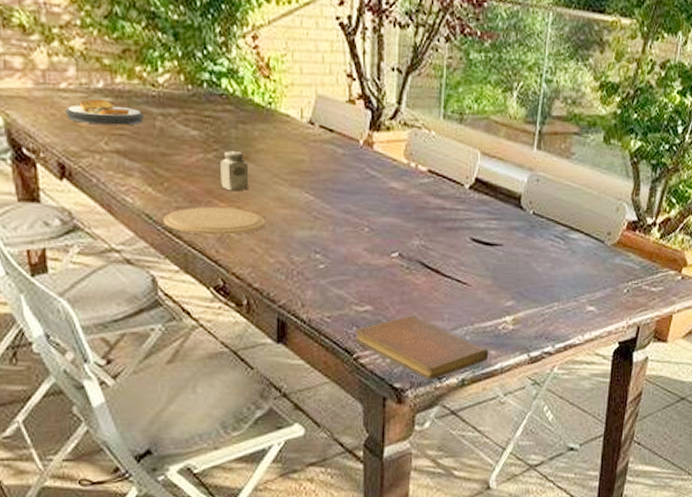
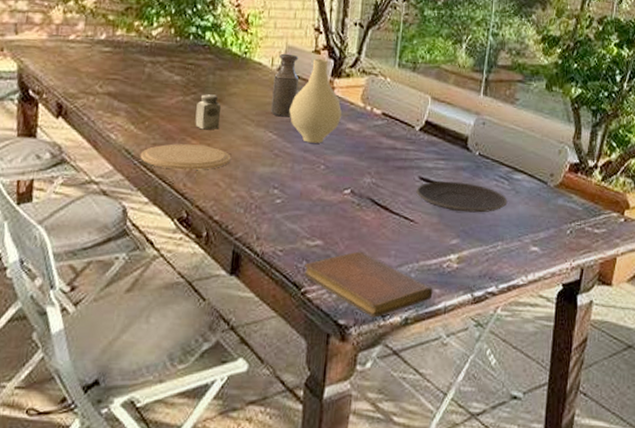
plate: present [66,98,144,126] -> none [70,48,136,71]
bottle: none [305,103,333,176] -> present [271,53,299,117]
vase: none [325,109,385,204] -> present [289,58,343,143]
plate: none [468,242,564,274] -> present [416,181,508,213]

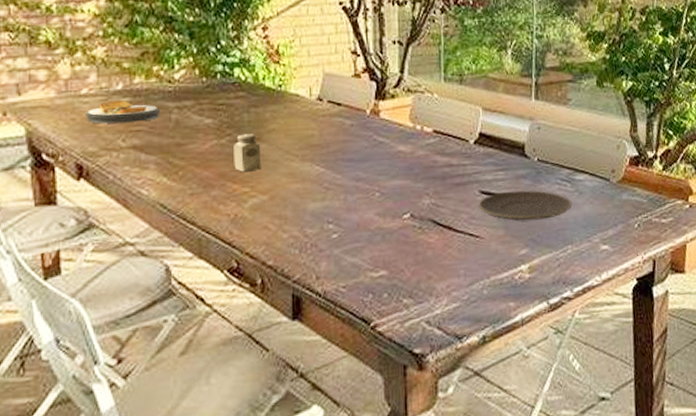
plate: none [70,48,136,71] -> present [86,99,160,124]
plate: present [140,144,231,170] -> none [177,188,278,218]
bottle: present [271,53,299,117] -> none [314,81,341,148]
vase: present [289,58,343,143] -> none [335,82,392,171]
notebook: present [304,251,433,318] -> none [371,275,508,342]

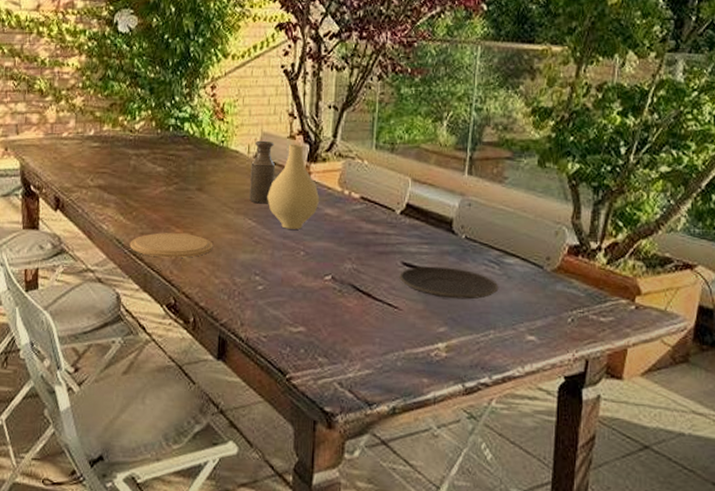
plate: present [86,99,160,124] -> none [64,144,122,165]
plate: none [177,188,278,218] -> present [129,233,214,258]
salt shaker: present [234,134,262,172] -> none [178,184,202,219]
bottle: none [314,81,341,148] -> present [249,140,275,204]
vase: none [335,82,392,171] -> present [267,144,320,229]

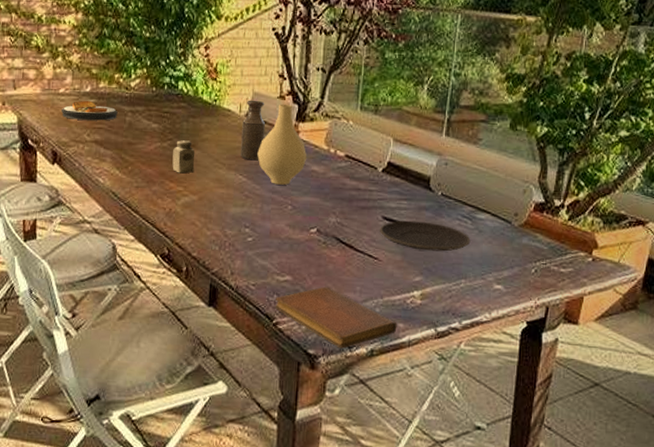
plate: none [64,144,122,165] -> present [61,100,118,121]
plate: present [129,233,214,258] -> none [125,186,206,211]
salt shaker: none [178,184,202,219] -> present [172,140,195,174]
notebook: none [288,338,421,406] -> present [275,286,397,349]

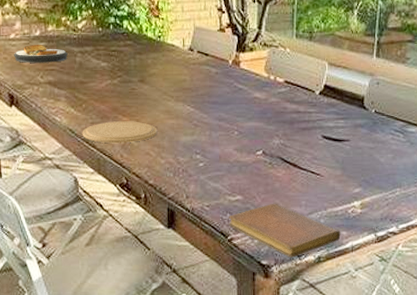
plate: none [125,186,206,211] -> present [82,121,158,144]
salt shaker: present [172,140,195,174] -> none [123,76,145,108]
bottle: present [240,100,265,161] -> none [186,34,208,91]
vase: present [257,104,307,185] -> none [202,36,249,112]
plate: present [380,220,471,252] -> none [320,138,404,164]

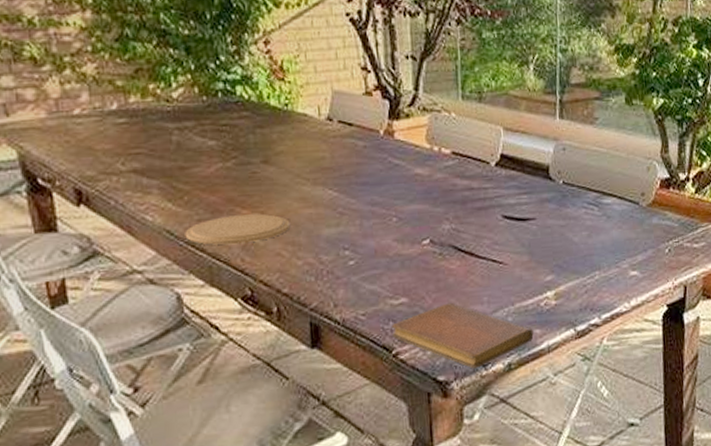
plate: present [14,44,68,63] -> none [80,120,160,147]

